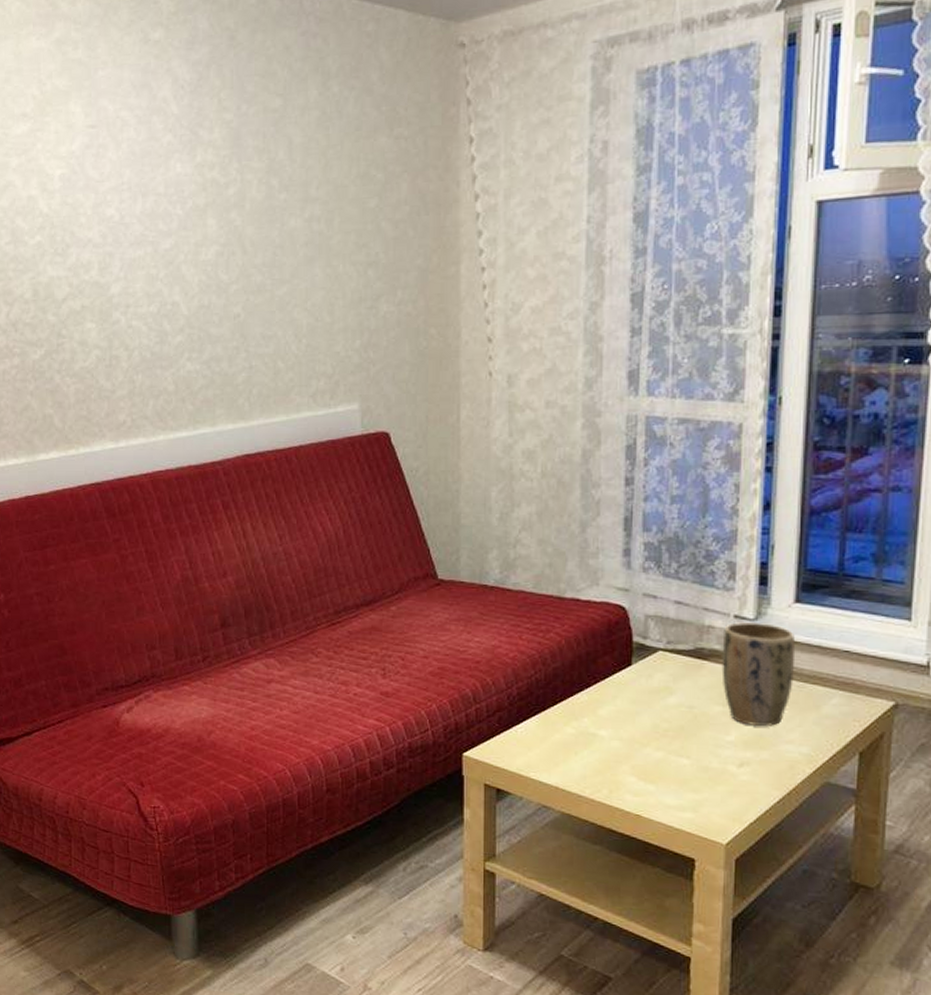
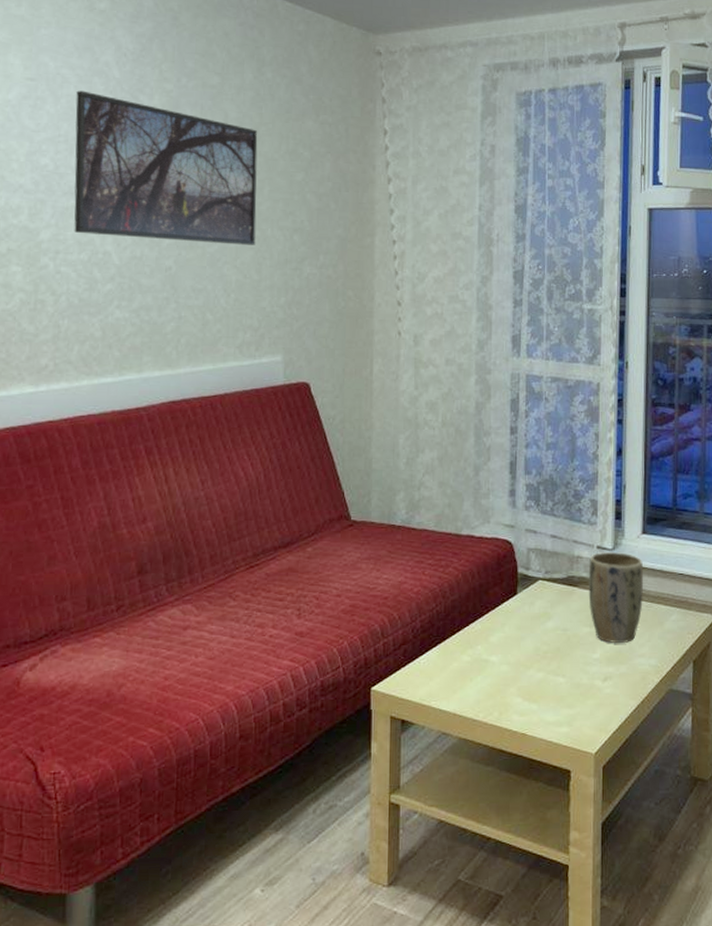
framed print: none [136,132,327,286] -> present [74,90,258,245]

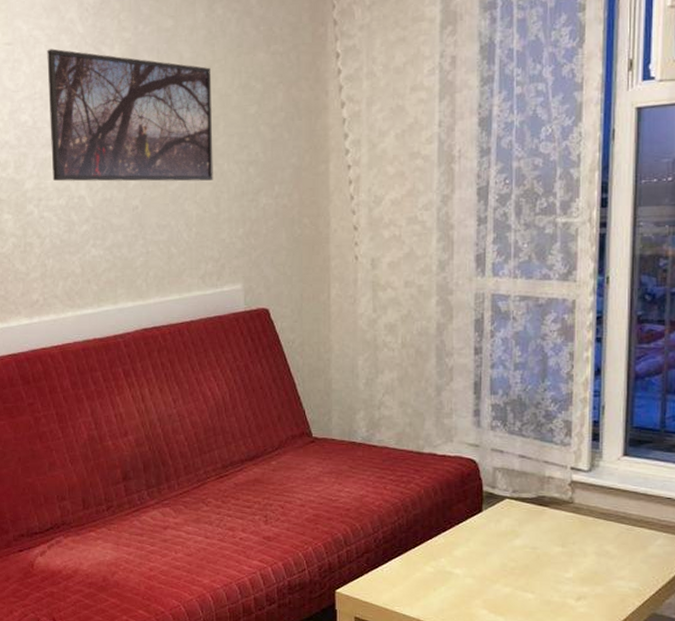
plant pot: present [588,551,644,643] -> none [560,472,625,564]

